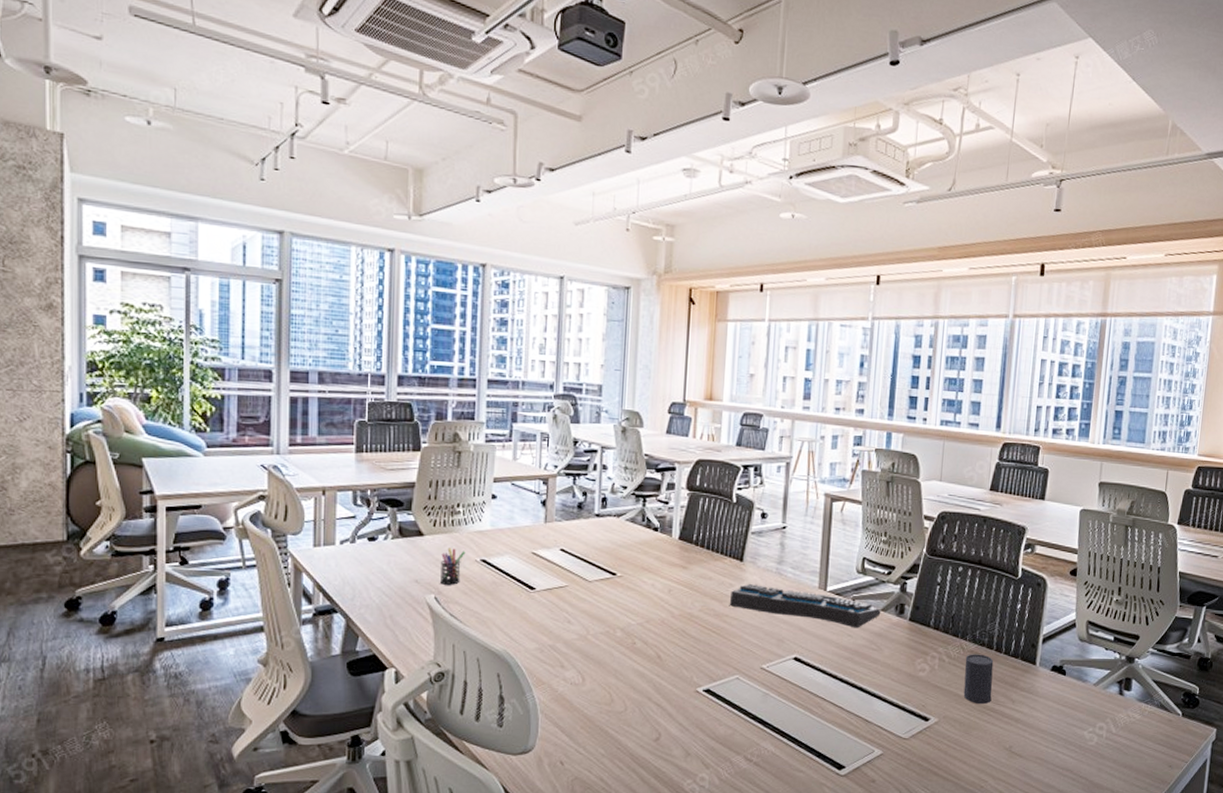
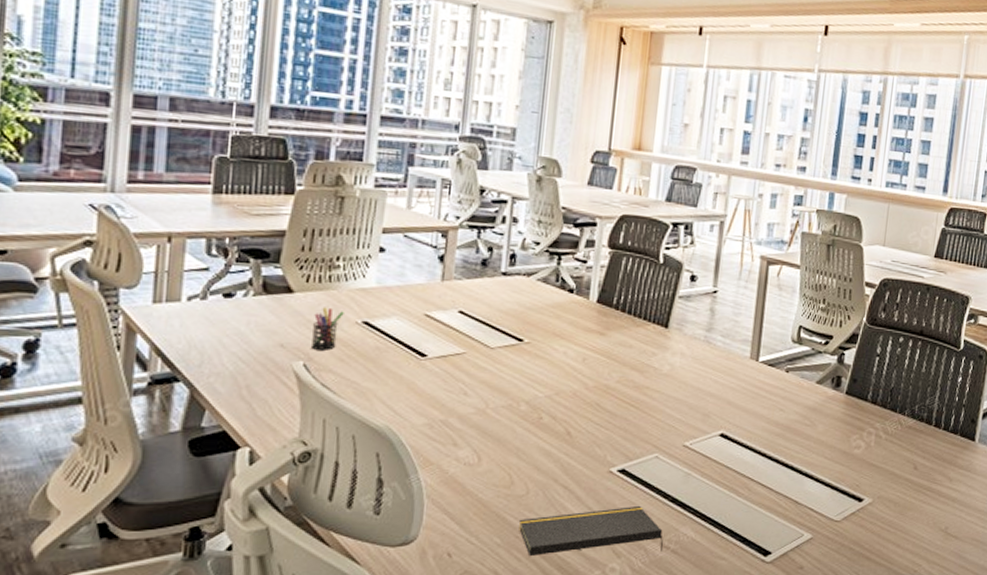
notepad: none [620,722,747,765] -> present [519,505,663,556]
keyboard: present [729,583,881,628] -> none [650,352,817,402]
cup: present [963,654,994,705] -> none [899,430,932,484]

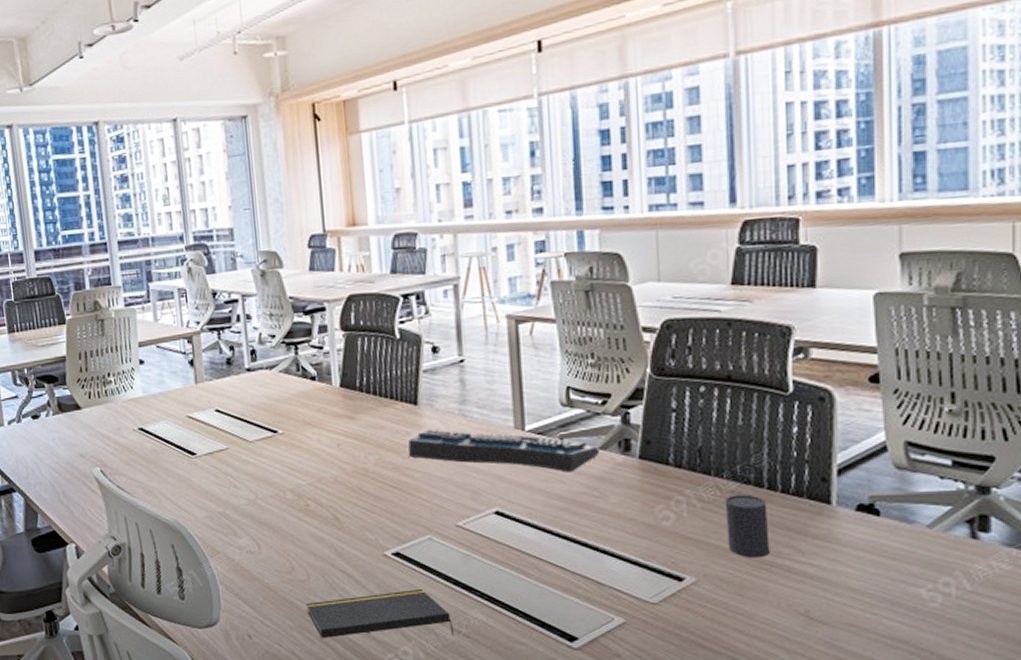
pen holder: present [312,307,344,350] -> none [100,418,123,457]
keyboard: none [650,352,817,402] -> present [408,429,600,473]
cup: none [899,430,932,484] -> present [724,494,770,559]

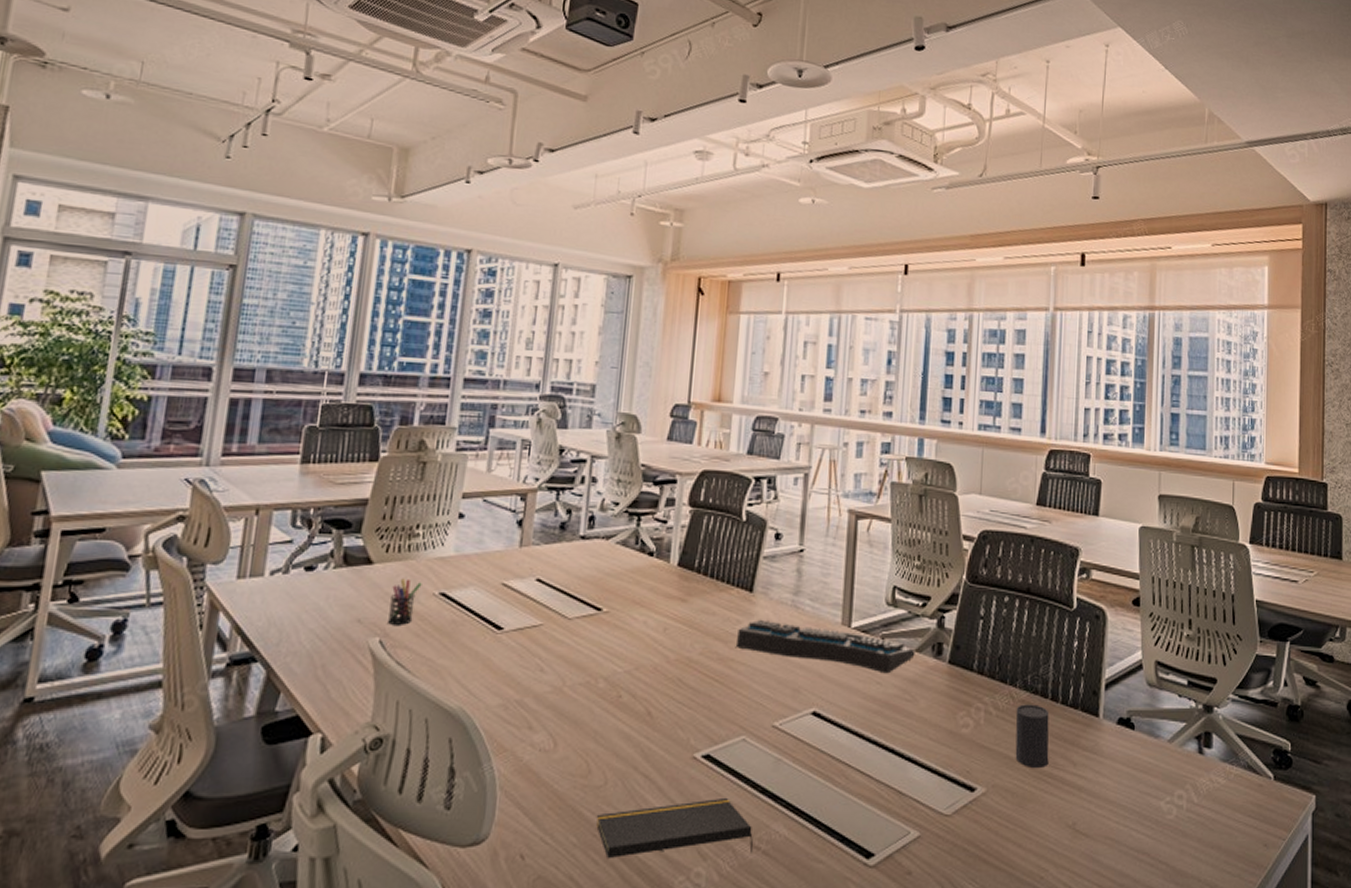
pen holder: none [100,418,123,457] -> present [388,578,422,625]

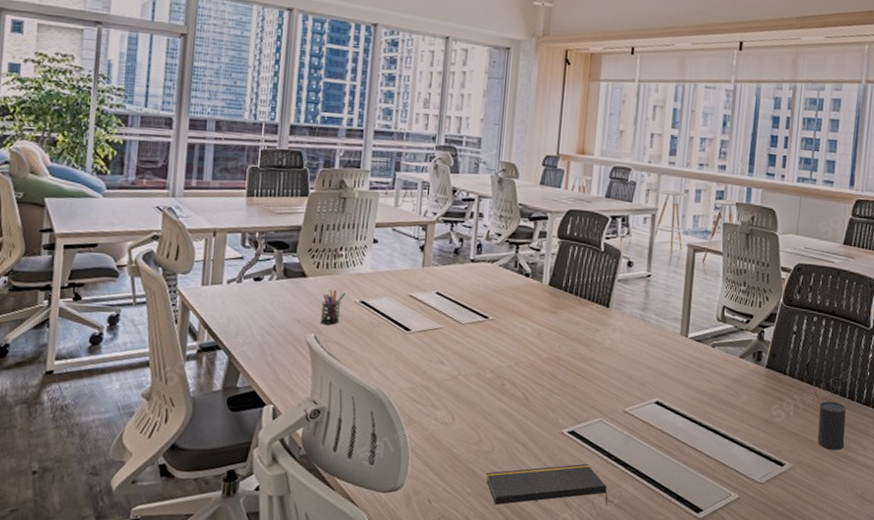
keyboard: present [735,619,915,674] -> none [595,328,740,374]

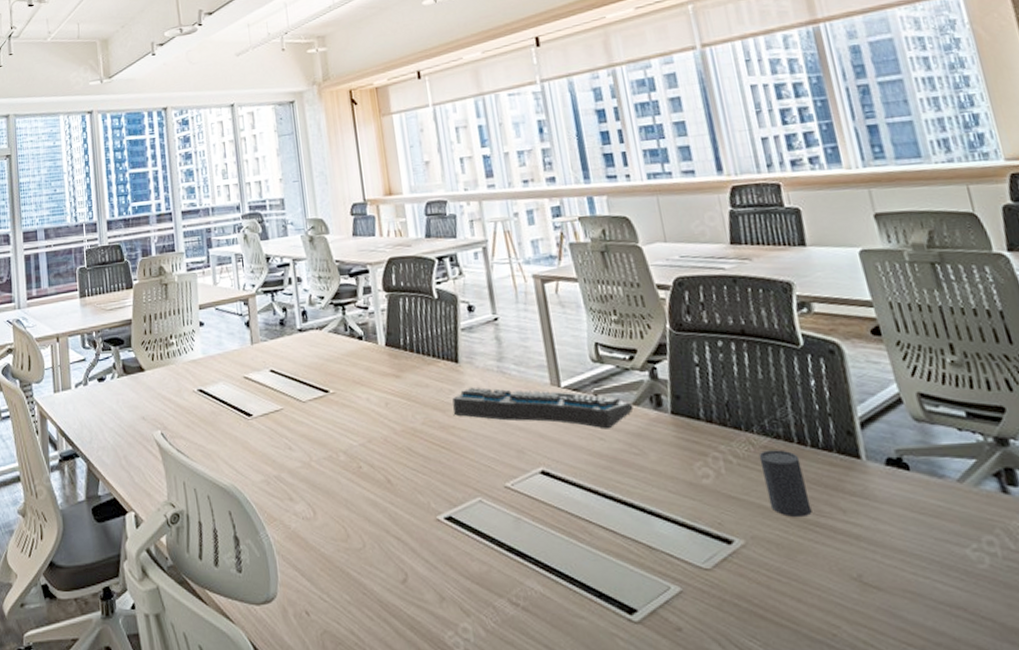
pen holder: present [321,289,346,325] -> none [162,380,183,419]
notepad: present [486,463,608,505] -> none [363,556,513,614]
keyboard: none [595,328,740,374] -> present [452,387,633,429]

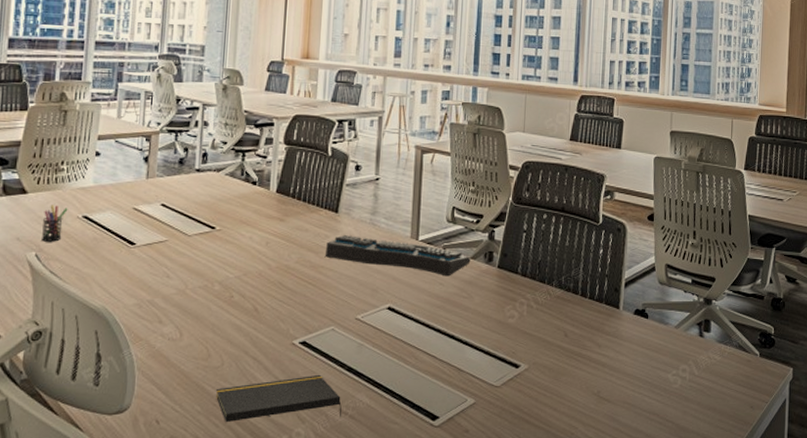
pen holder: none [162,380,183,419] -> present [42,205,68,242]
notepad: none [363,556,513,614] -> present [216,374,342,422]
cup: present [758,450,812,518] -> none [551,299,580,350]

